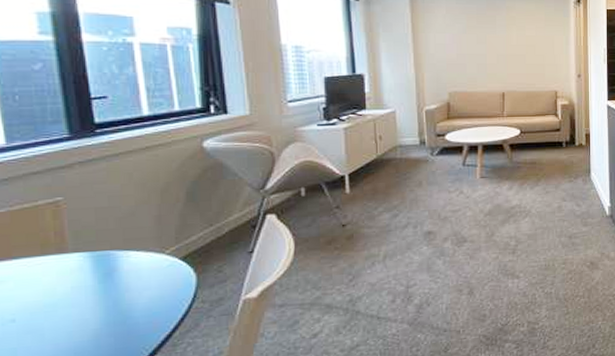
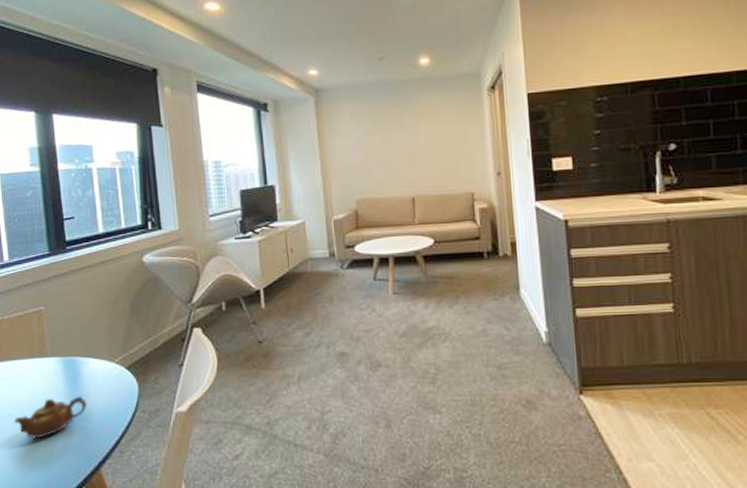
teapot: none [18,292,127,344] -> present [14,396,87,439]

